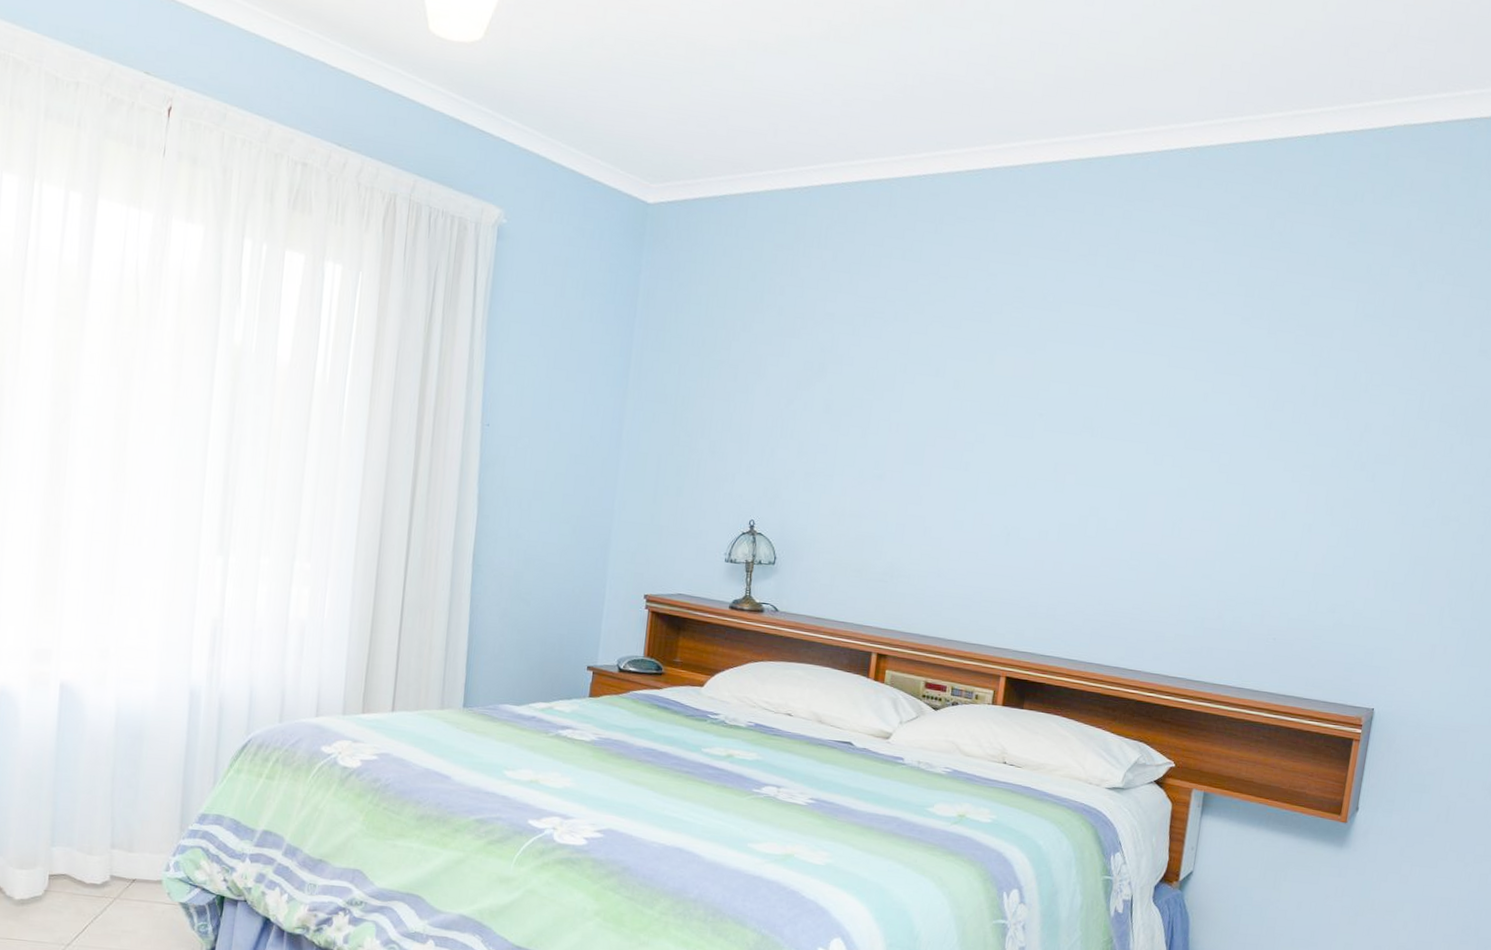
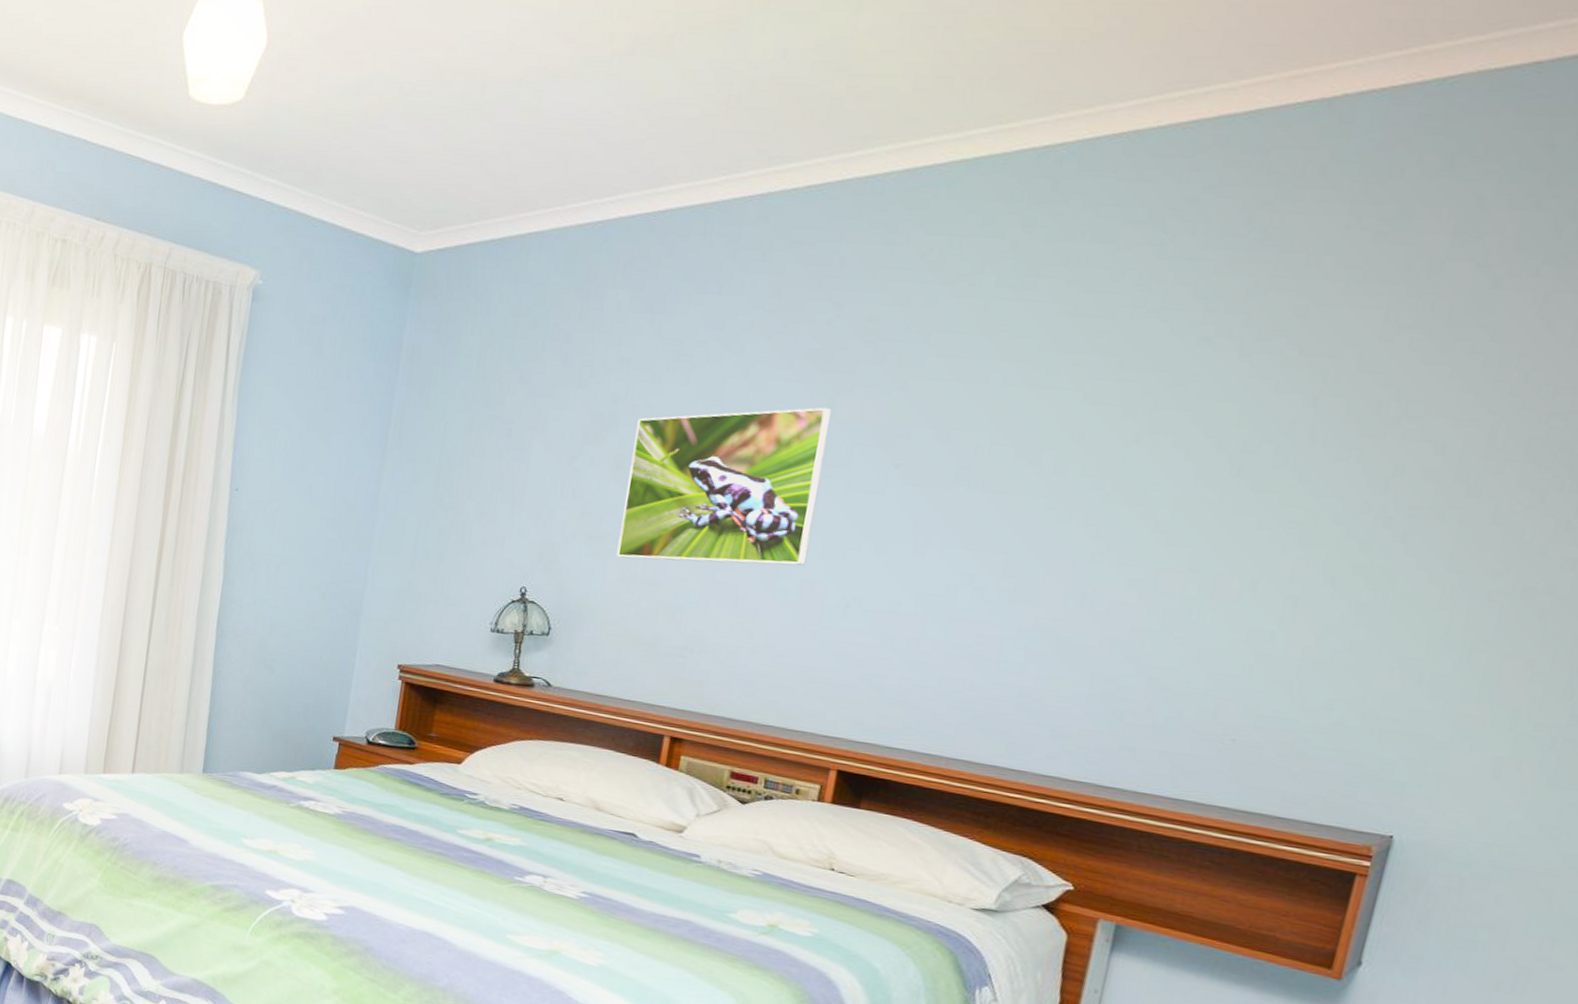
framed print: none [828,363,991,500] -> present [616,407,831,566]

